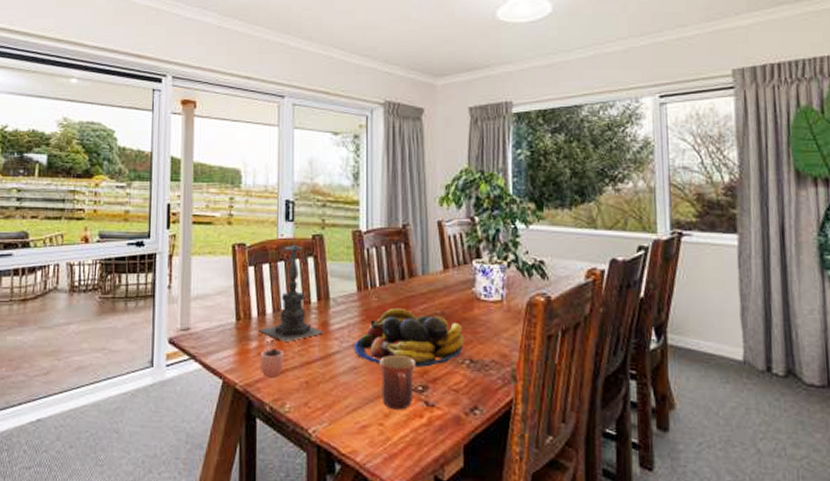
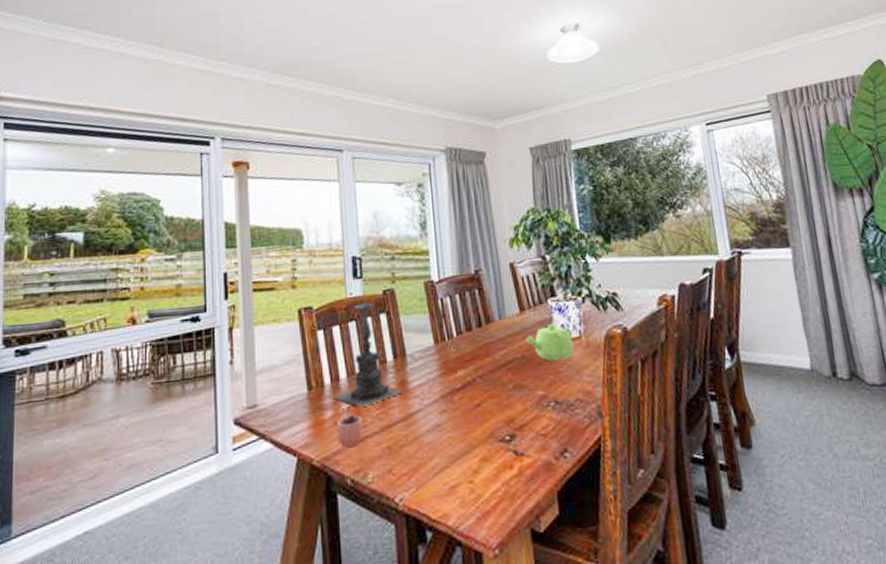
fruit bowl: present [354,307,465,367] -> none [436,356,548,418]
mug: present [379,354,416,410] -> none [463,405,502,465]
teapot: none [447,285,495,322] -> present [525,324,575,362]

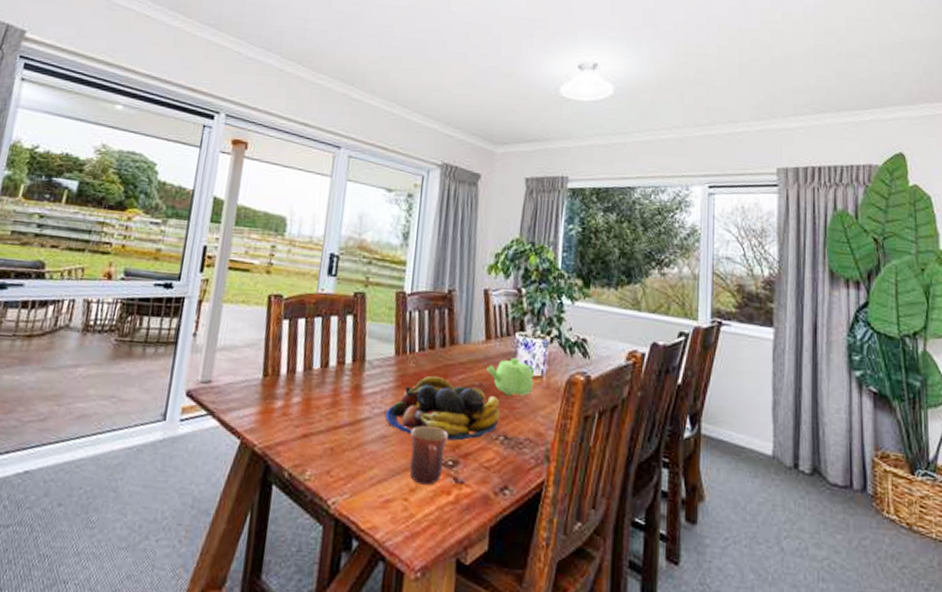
candle holder: present [333,290,404,407] -> none [286,288,356,404]
cocoa: present [337,398,363,448] -> none [283,393,311,441]
fruit bowl: none [436,356,548,418] -> present [386,375,501,441]
mug: none [463,405,502,465] -> present [409,425,449,485]

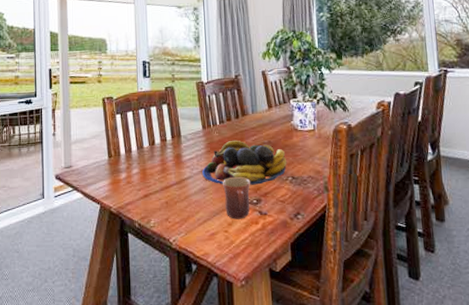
teapot: present [486,358,535,397] -> none [272,119,309,148]

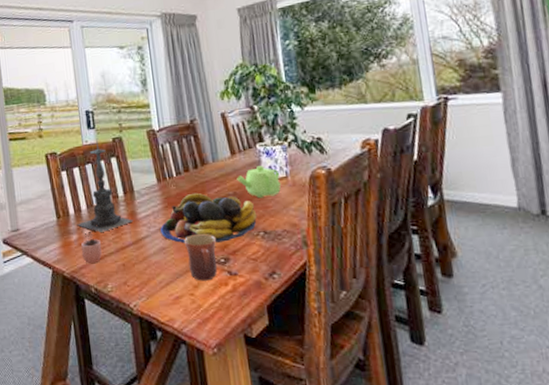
candle holder: none [127,86,178,172] -> present [77,138,133,232]
cocoa: none [129,165,147,201] -> present [81,225,102,264]
teapot: none [272,119,309,148] -> present [237,166,282,199]

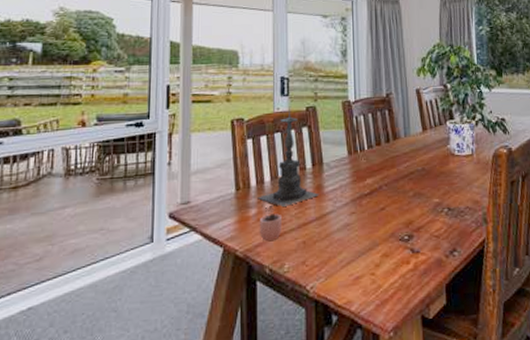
fruit bowl: present [160,192,258,244] -> none [347,167,443,220]
mug: present [183,233,218,281] -> none [369,209,402,260]
teapot: present [237,166,282,199] -> none [426,142,467,175]

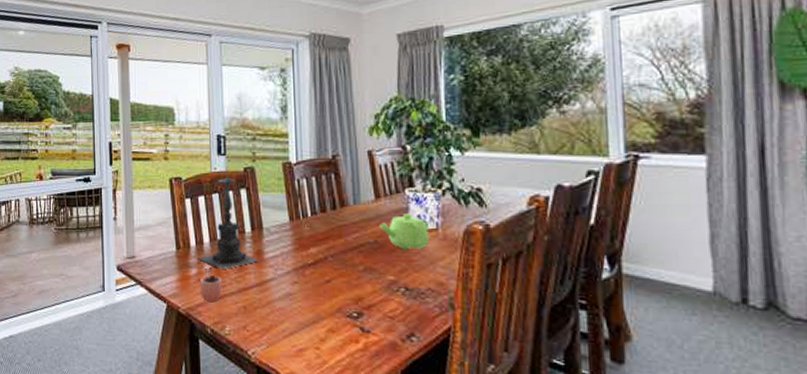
teapot: none [426,142,467,175] -> present [379,214,430,250]

